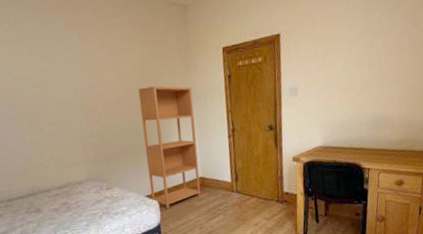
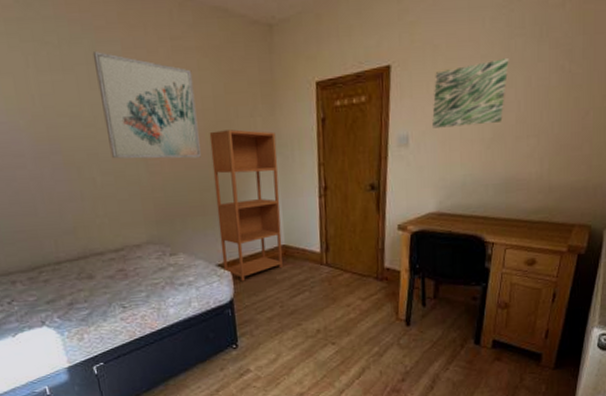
wall art: none [42,28,132,112] -> present [92,52,201,159]
wall art: none [314,27,371,81] -> present [432,58,509,128]

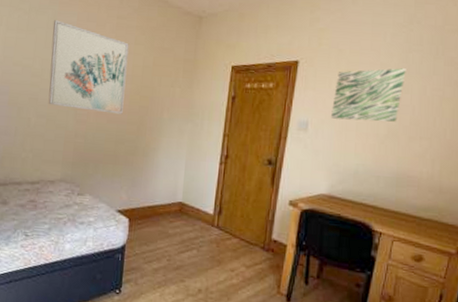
bookcase: present [209,129,283,282] -> none [122,94,190,230]

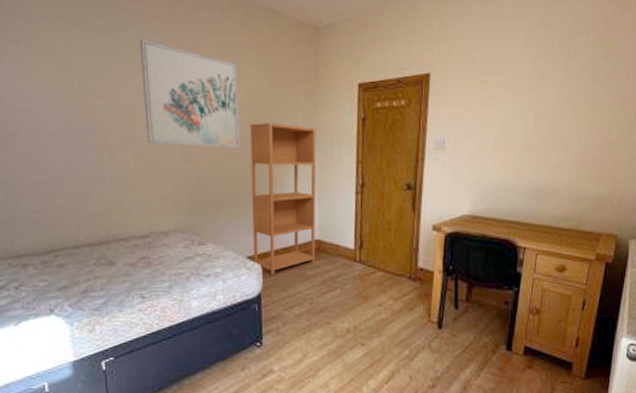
bookcase: none [122,94,190,230] -> present [250,123,317,275]
wall art: present [331,68,406,122] -> none [468,75,540,134]

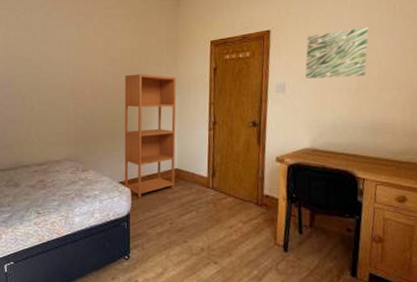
wall art: present [139,40,240,148] -> none [47,16,117,94]
wall art: none [468,75,540,134] -> present [305,27,369,79]

